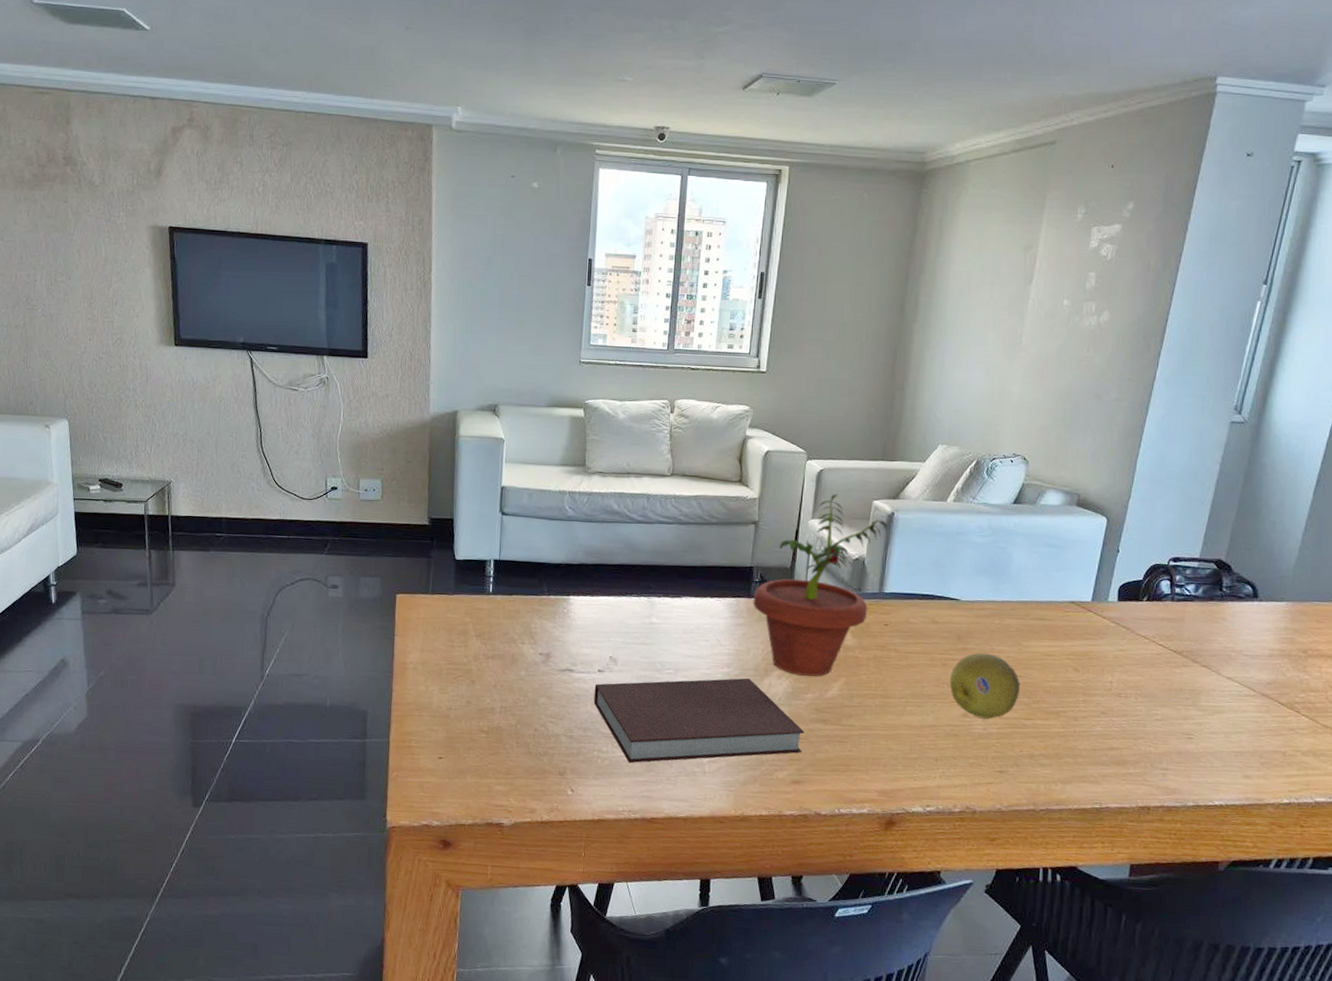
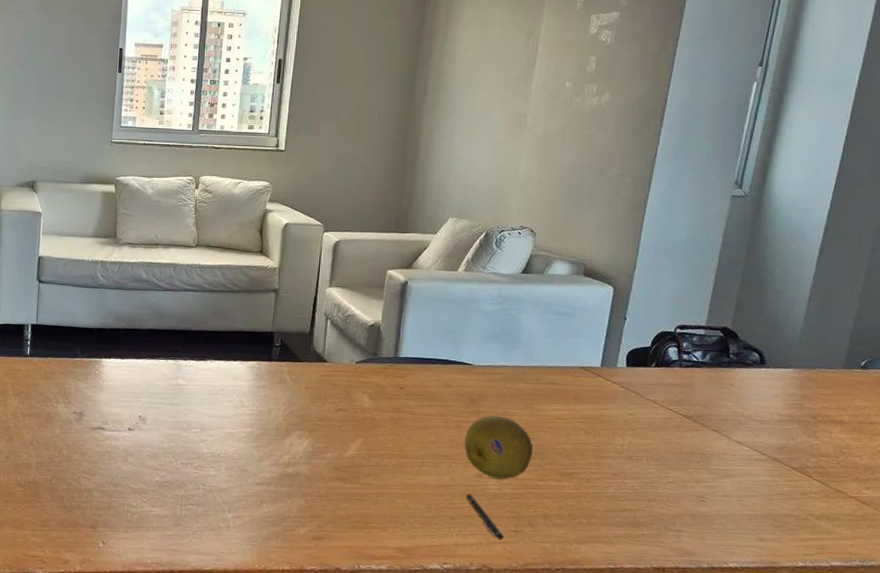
notebook: present [594,678,805,763] -> none [124,437,325,517]
potted plant: present [753,494,887,677] -> none [274,264,401,437]
pen: none [951,734,989,781] -> present [466,493,504,540]

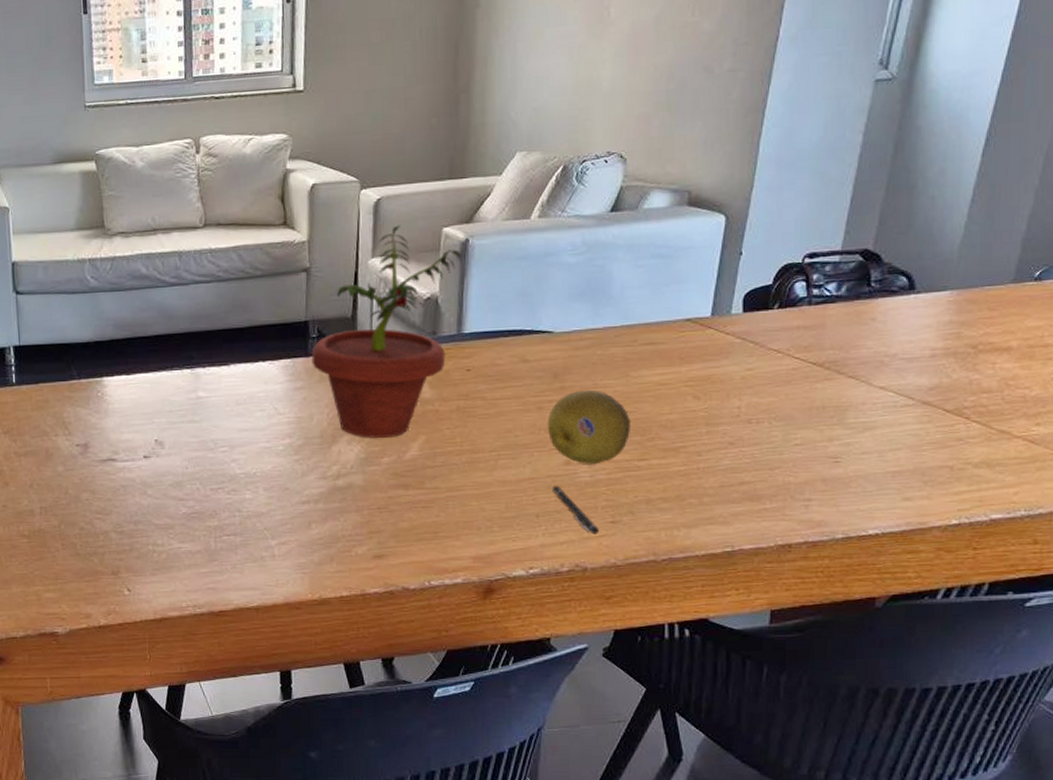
potted plant: none [274,264,401,437] -> present [311,225,461,438]

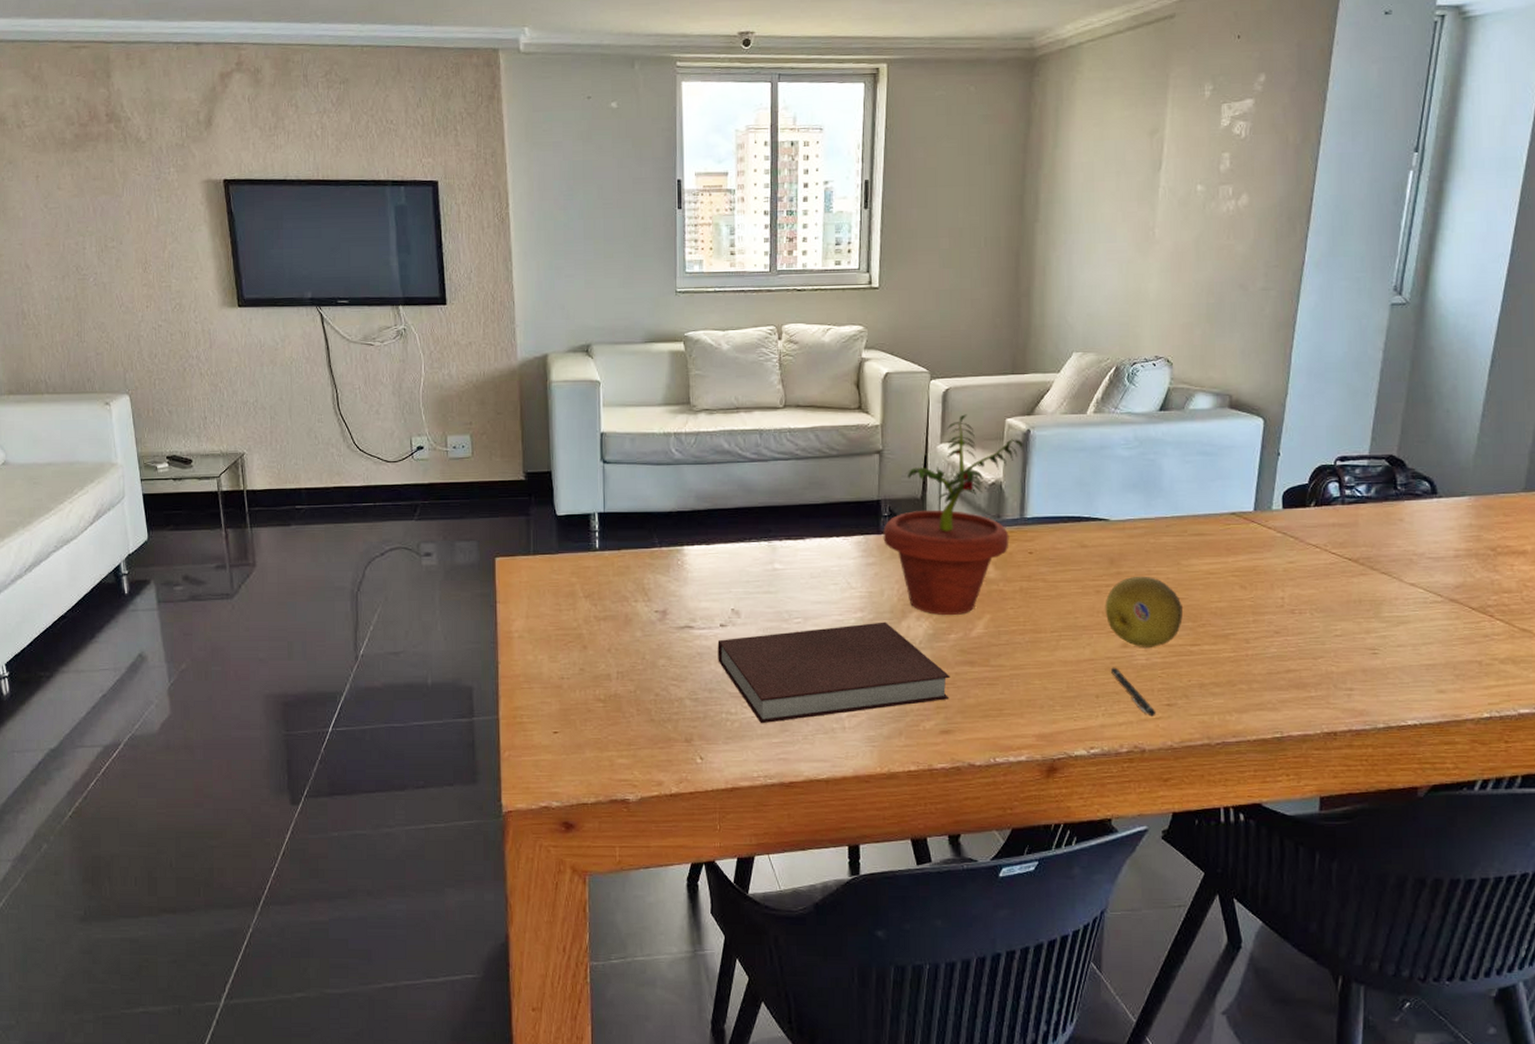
notebook: none [141,447,384,553] -> present [717,621,951,723]

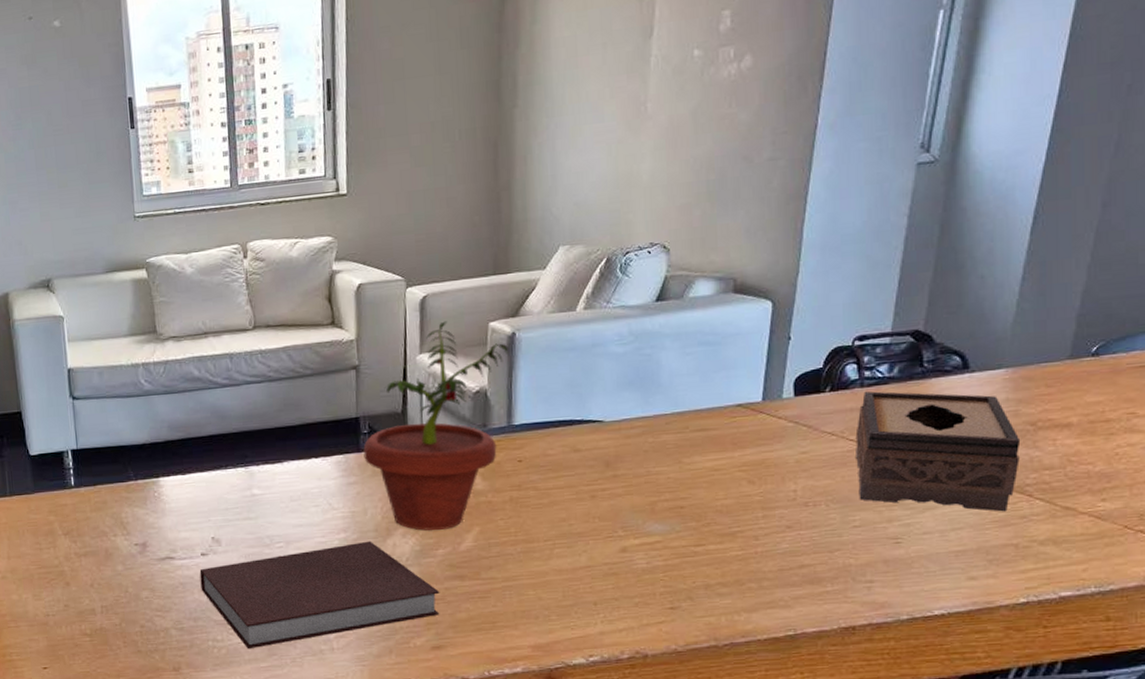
fruit: present [1105,576,1183,647] -> none [601,477,685,551]
pen: present [1111,667,1156,717] -> none [610,573,659,621]
tissue box: none [1337,508,1483,630] -> present [855,391,1021,512]

